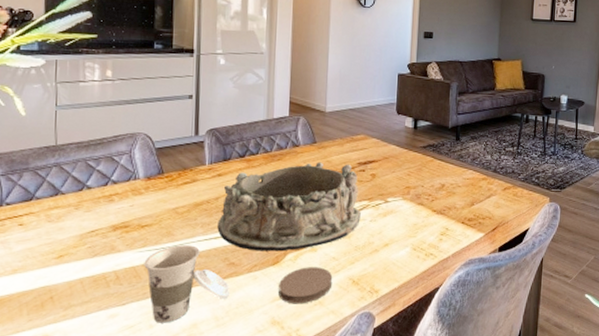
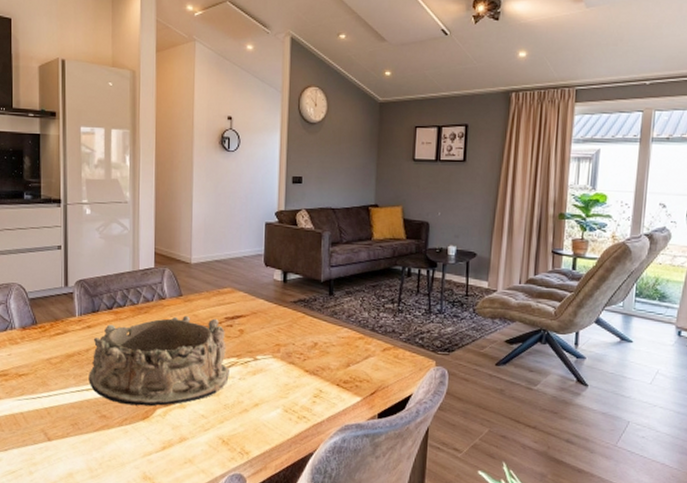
cup: present [144,245,231,323] -> none [22,395,103,471]
coaster: present [278,267,333,304] -> none [149,423,202,461]

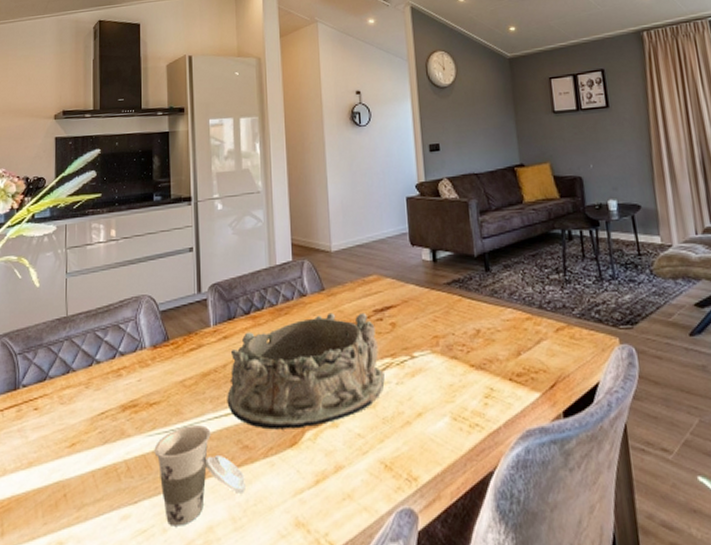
cup: none [22,395,103,471] -> present [154,425,247,526]

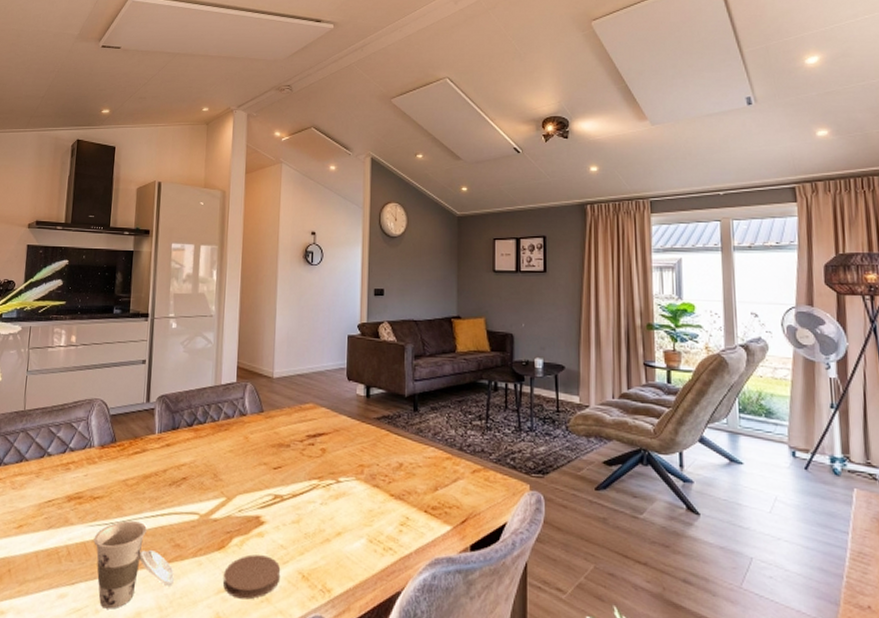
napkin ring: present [227,312,385,430] -> none [164,433,310,535]
coaster: none [299,448,361,499] -> present [223,554,281,600]

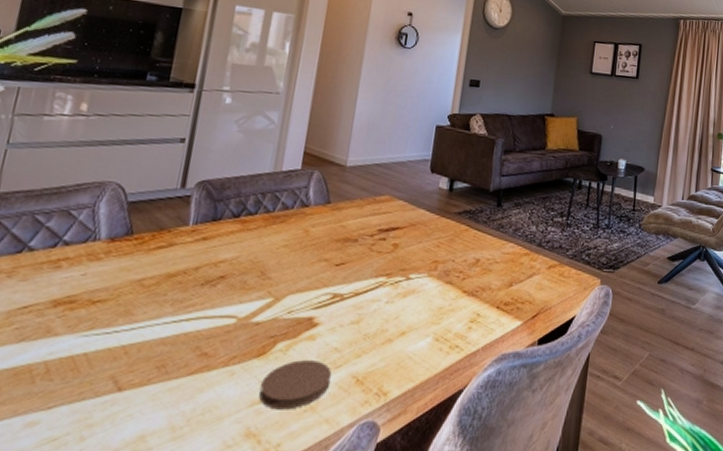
cup: present [93,521,175,609] -> none [86,328,197,435]

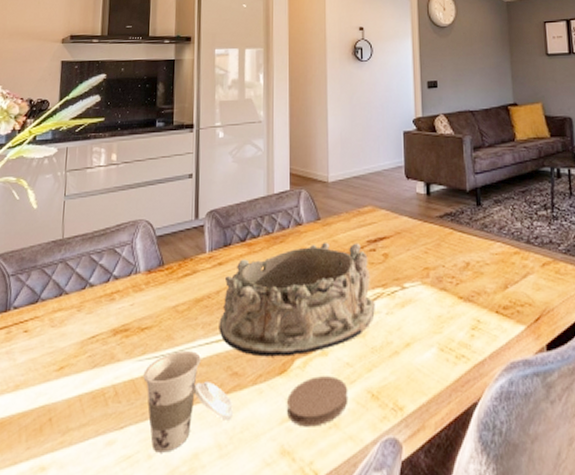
cup: none [86,328,197,435] -> present [143,351,234,453]
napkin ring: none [191,226,377,339] -> present [219,242,375,357]

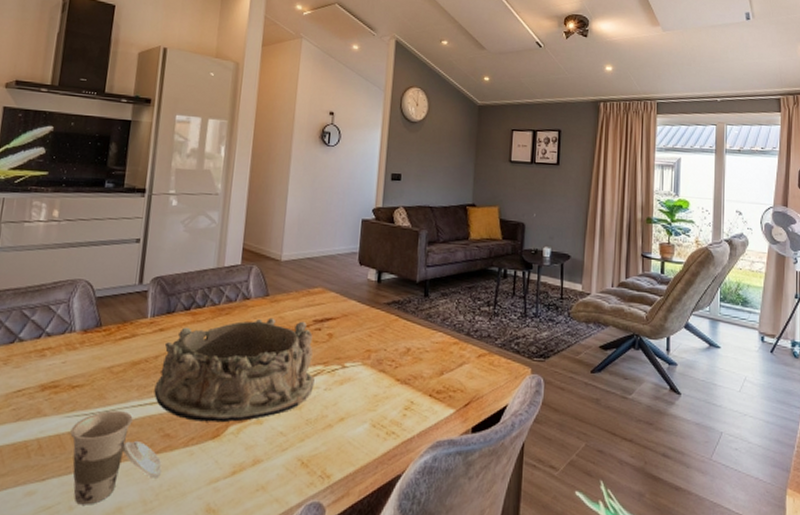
coaster: present [287,376,348,427] -> none [216,443,279,489]

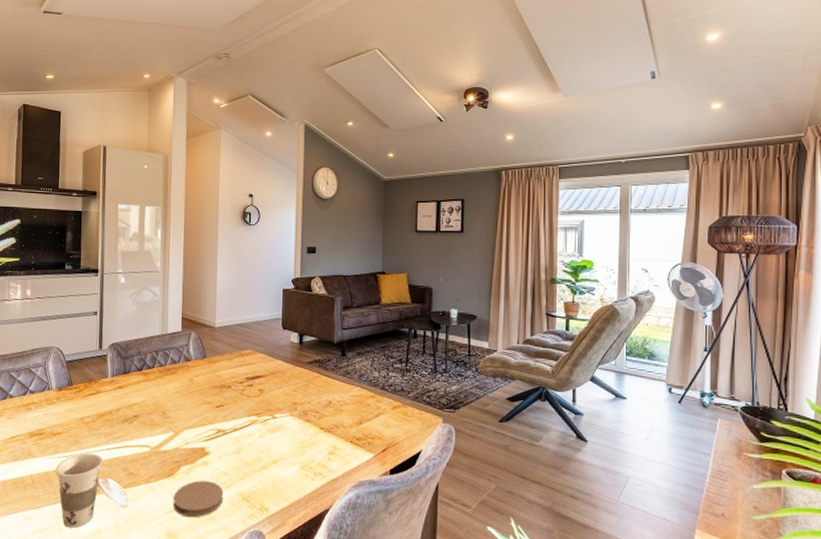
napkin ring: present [154,317,315,423] -> none [118,376,250,464]
coaster: none [216,443,279,489] -> present [173,480,224,518]

